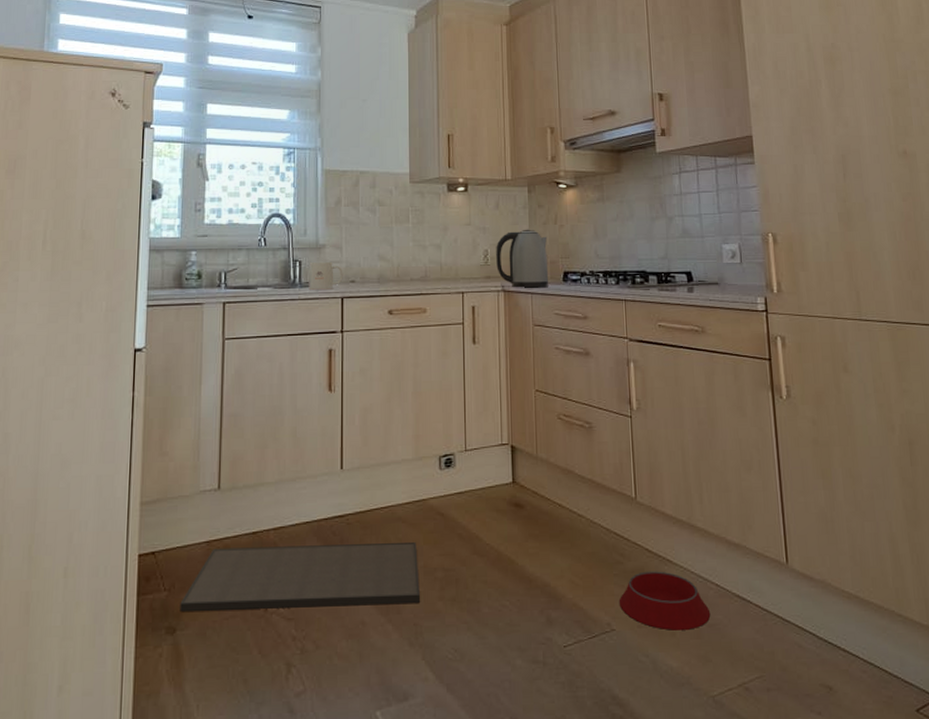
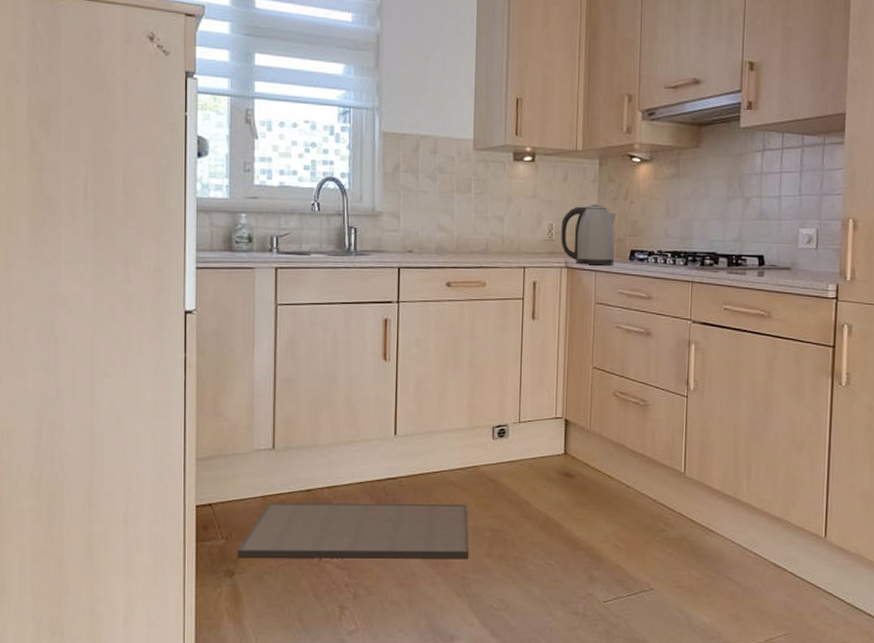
mug: present [309,261,343,291] -> none [364,229,400,260]
pet bowl: present [620,571,711,630] -> none [660,539,746,592]

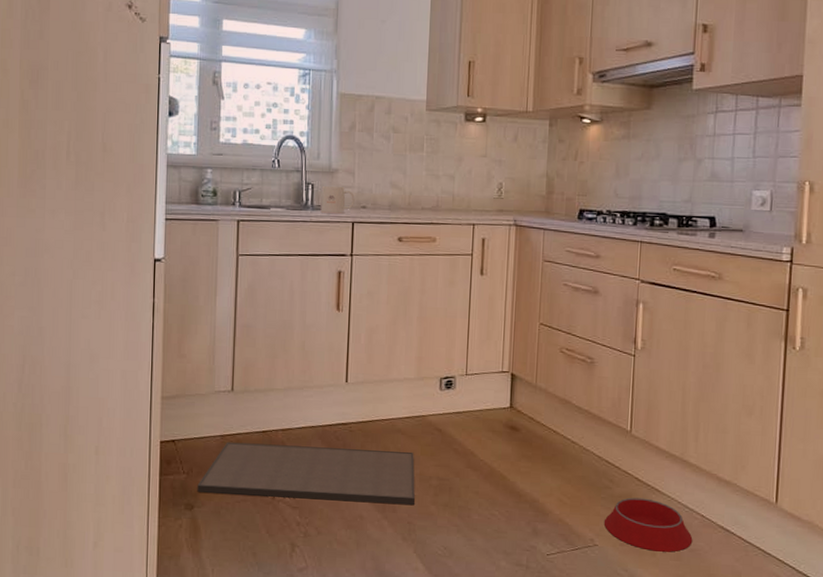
mug: none [364,229,400,260] -> present [320,185,355,215]
kettle: present [561,204,617,266] -> none [510,163,566,225]
pet bowl: none [660,539,746,592] -> present [605,497,693,552]

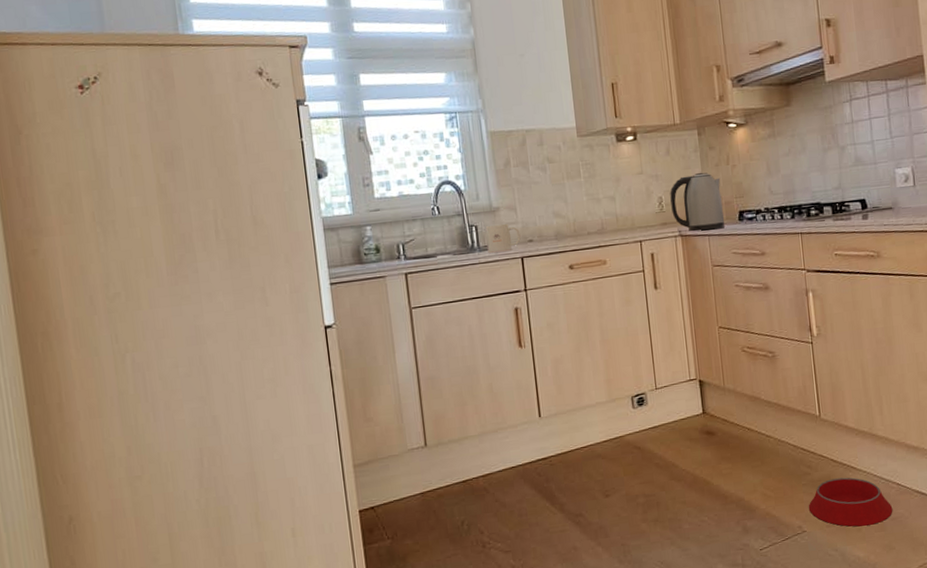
doormat: present [197,442,415,506] -> none [404,474,625,555]
kettle: none [510,163,566,225] -> present [670,172,725,232]

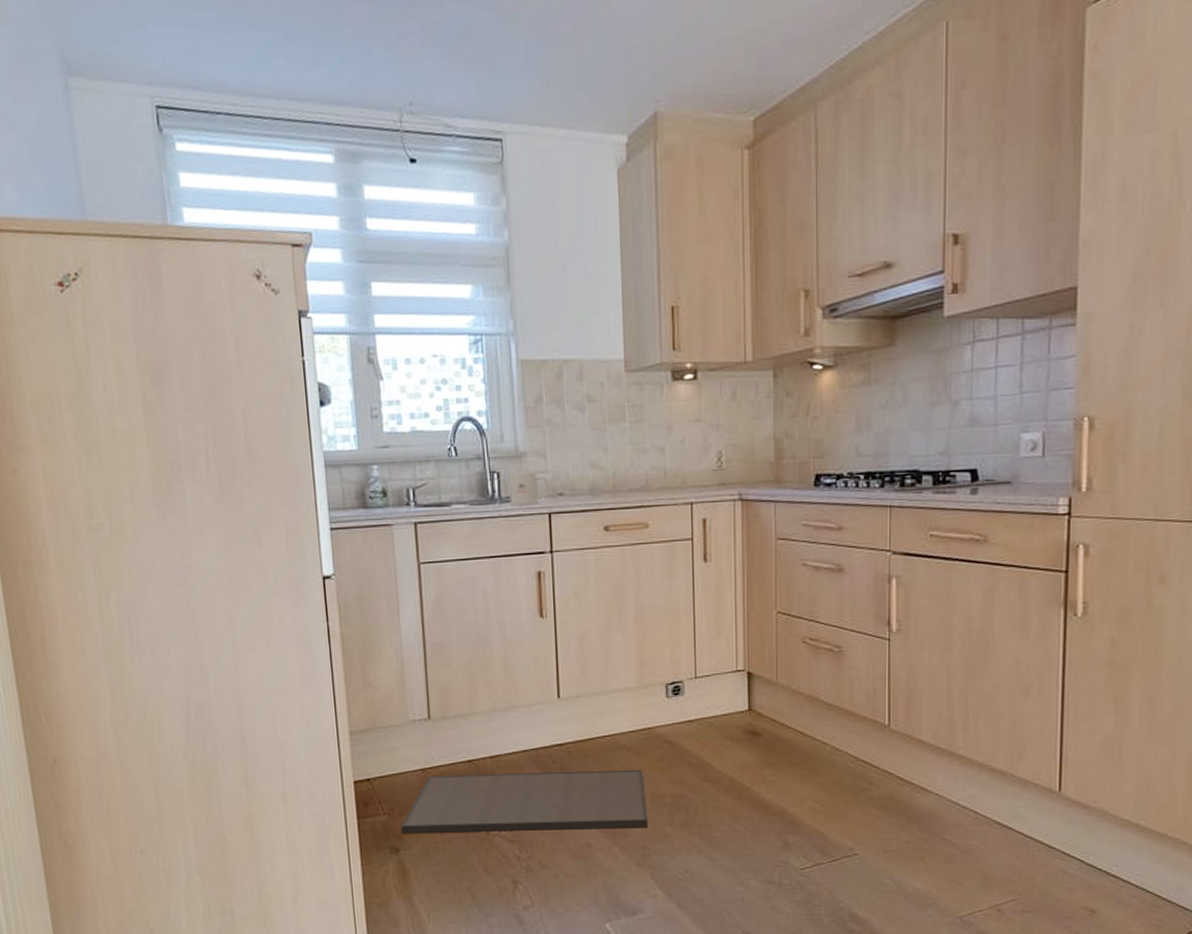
doormat: none [404,474,625,555] -> present [401,769,647,833]
kettle: present [670,172,725,232] -> none [732,423,797,496]
pet bowl: present [809,477,893,527] -> none [865,798,966,855]

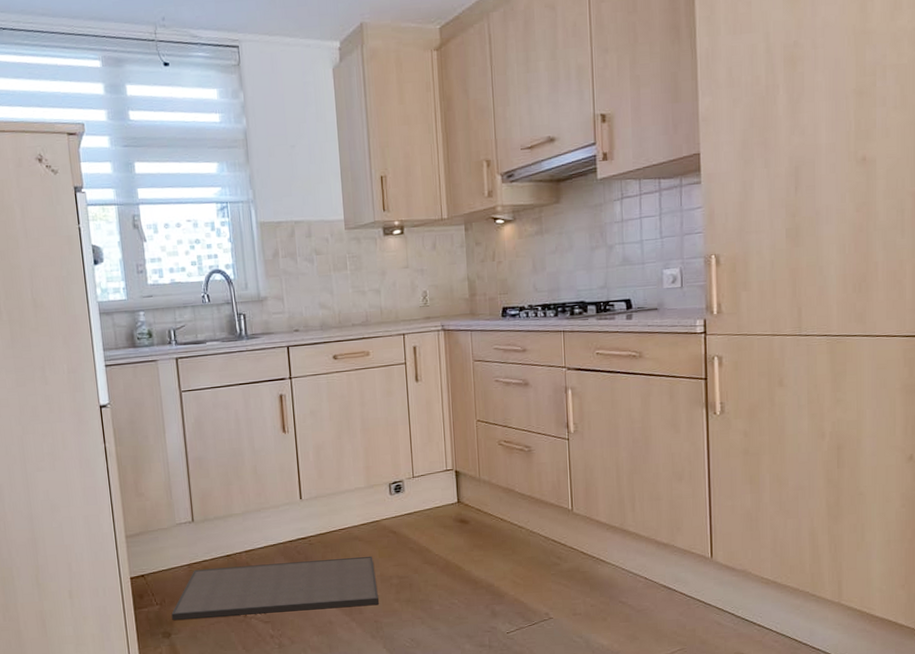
mug: present [508,471,550,507] -> none [253,312,287,342]

